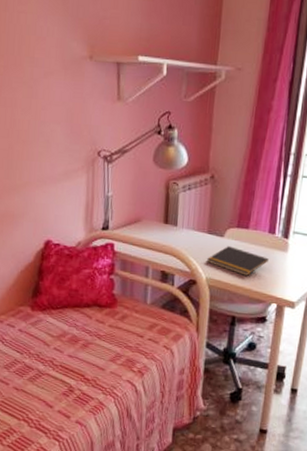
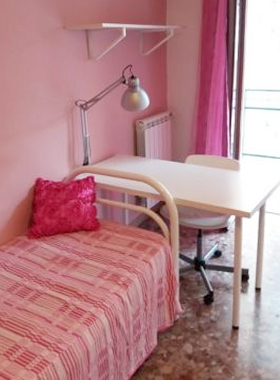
notepad: present [207,246,269,276] -> none [173,170,224,194]

